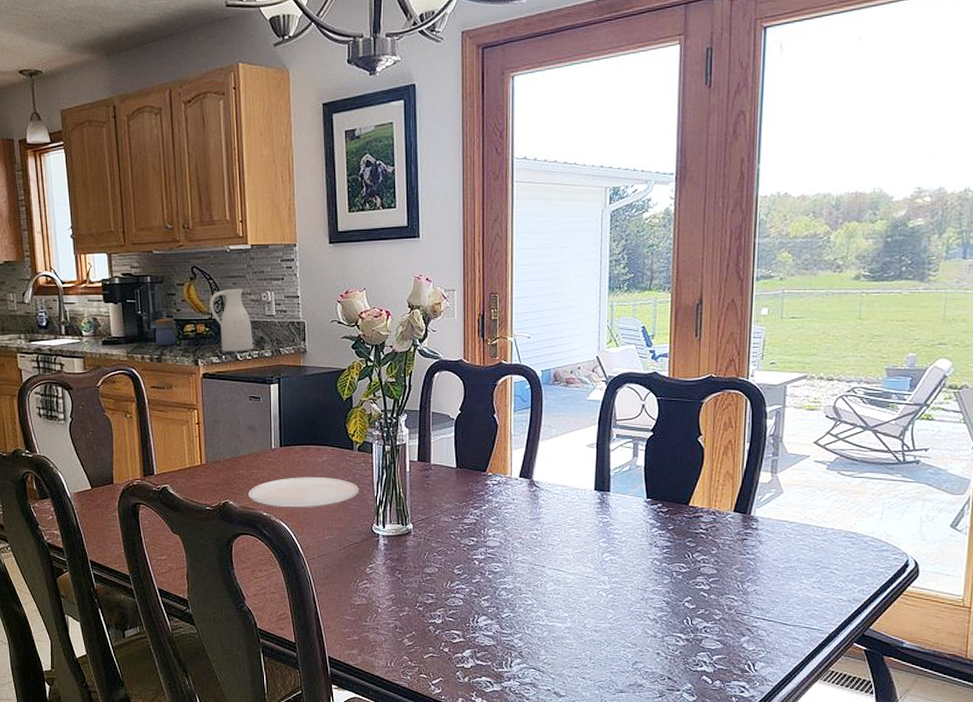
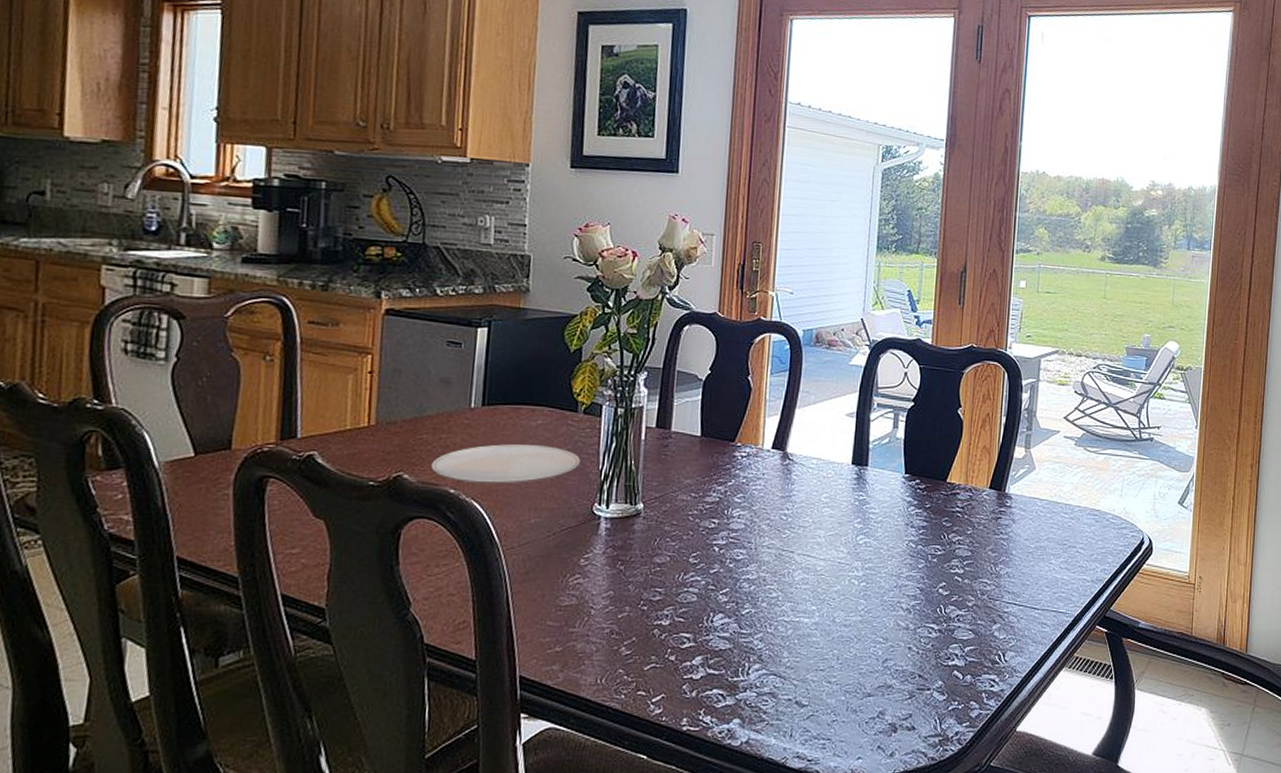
jar: present [154,318,178,347] -> none [322,235,356,273]
ceramic pitcher: present [210,288,254,351] -> none [405,207,461,285]

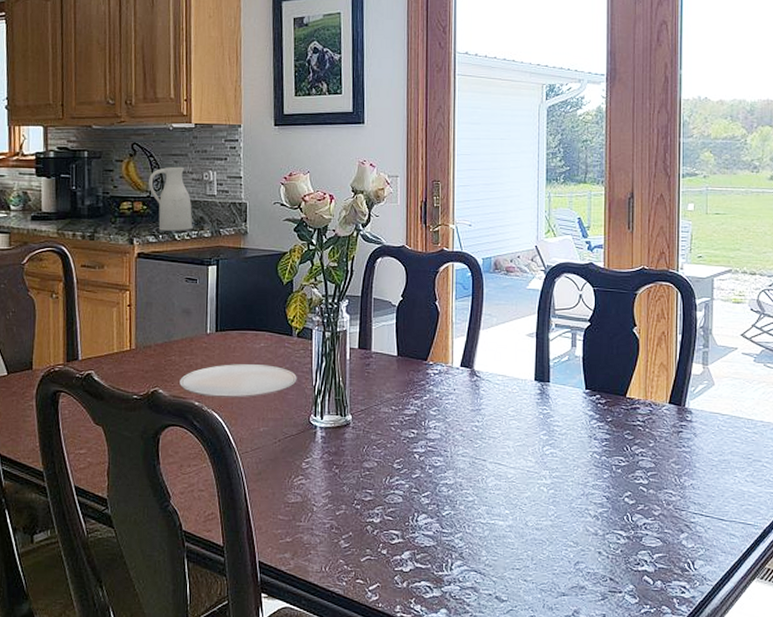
ceramic pitcher: none [405,207,461,285] -> present [149,166,193,231]

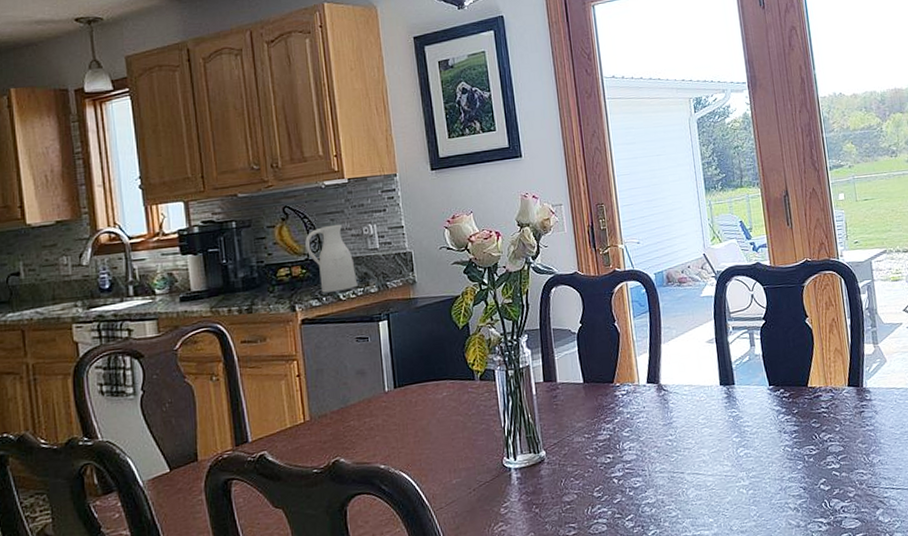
plate: present [180,364,297,399] -> none [362,413,485,458]

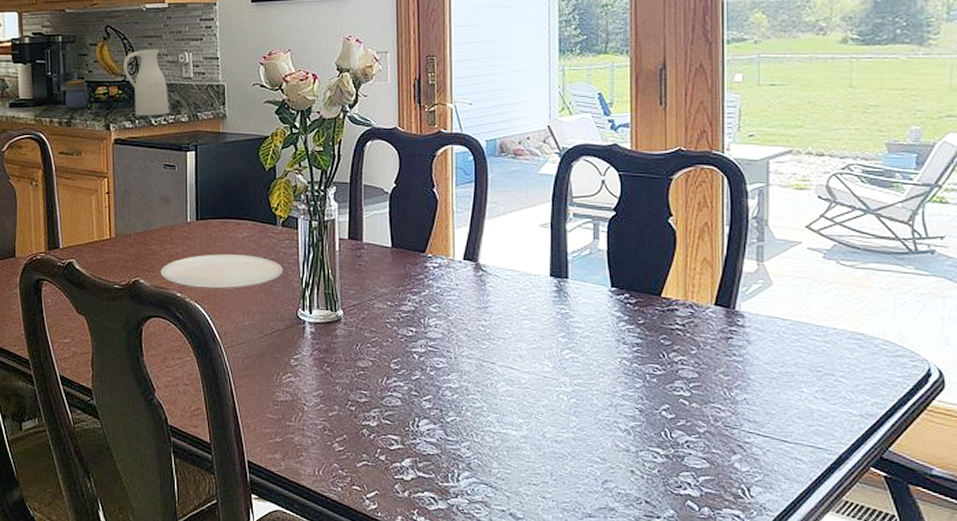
jar: none [242,264,270,297] -> present [64,80,89,110]
plate: none [362,413,485,458] -> present [161,254,283,290]

